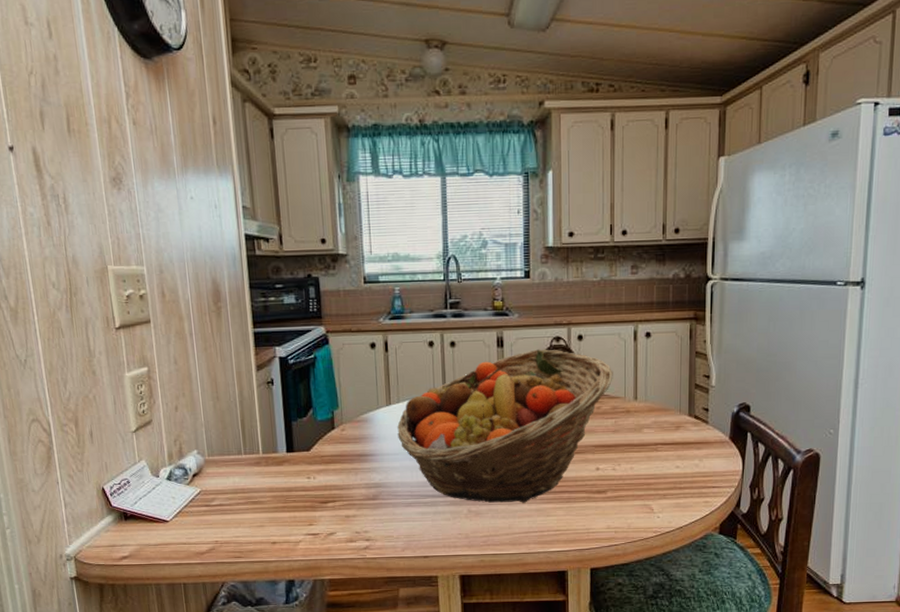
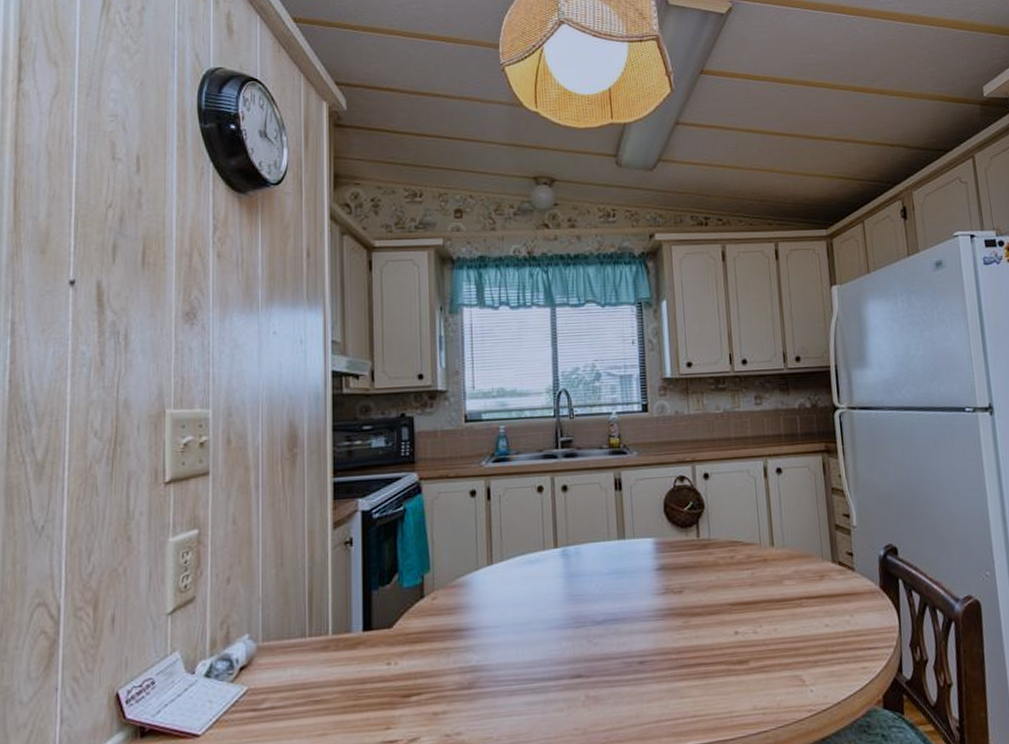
fruit basket: present [397,349,613,503] -> none [500,490,746,684]

